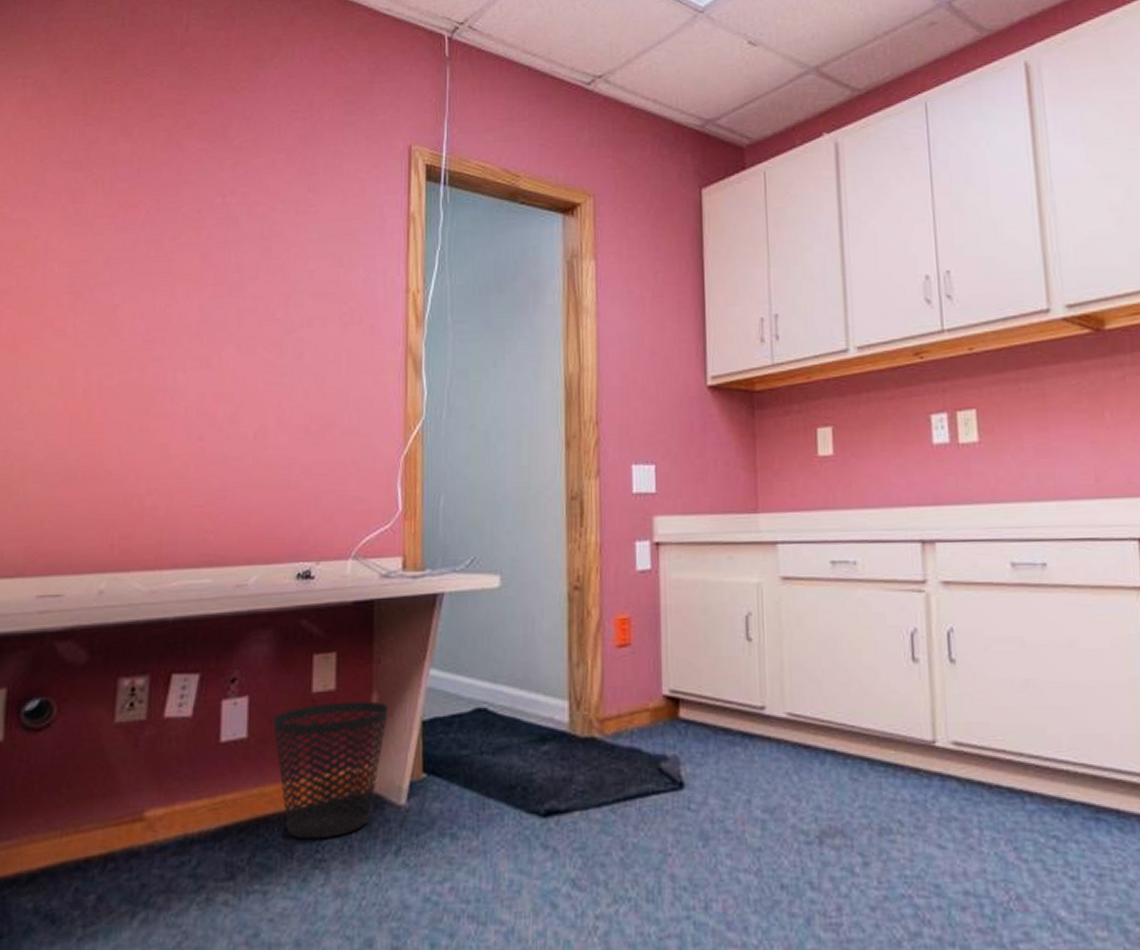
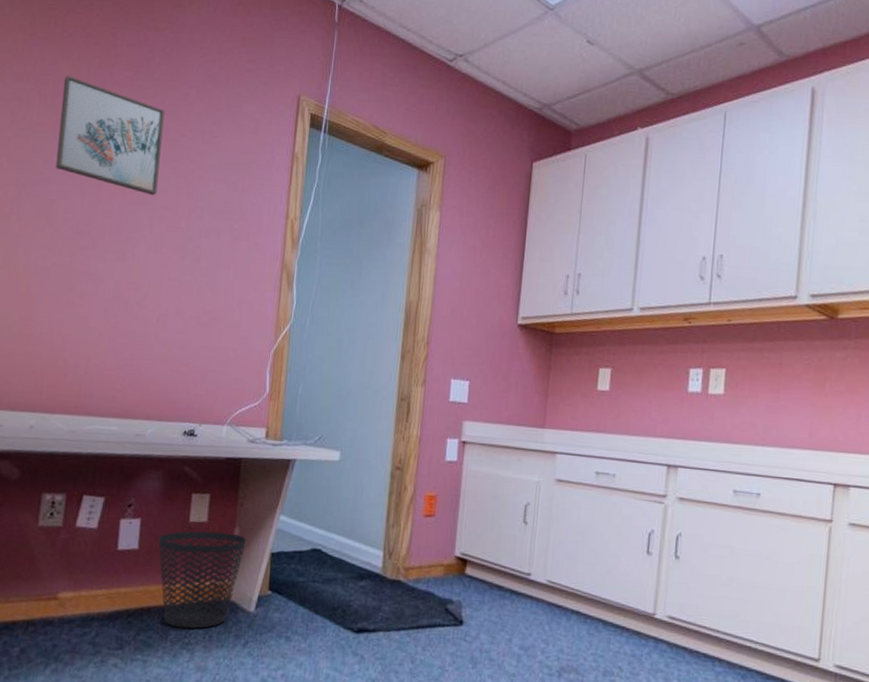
wall art: none [118,156,248,285] -> present [55,76,165,196]

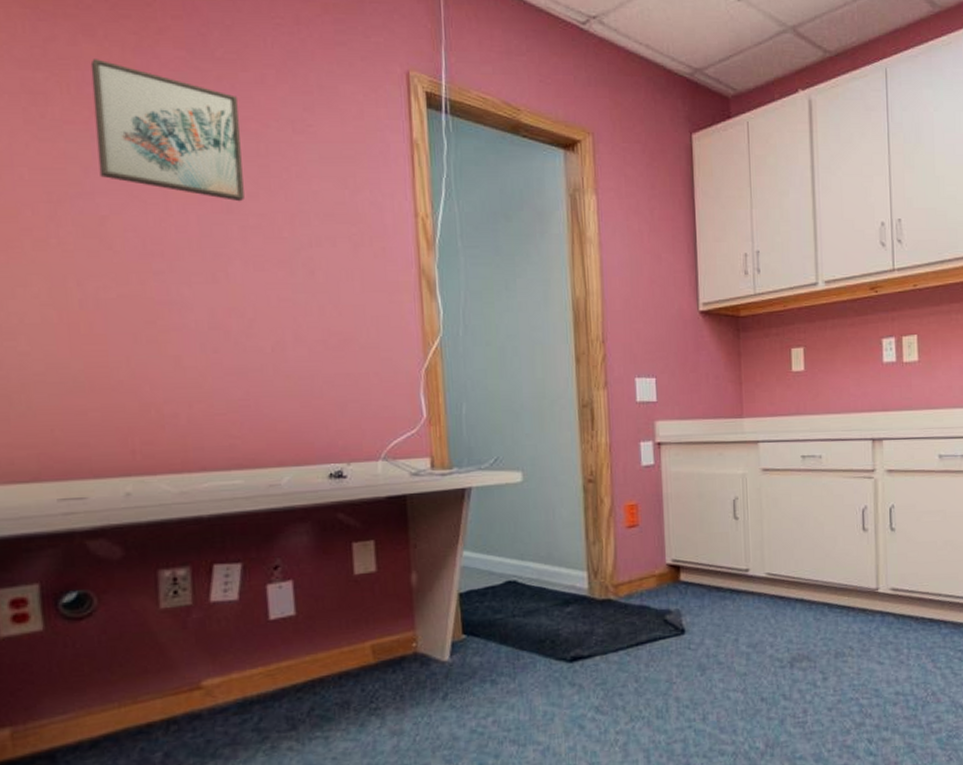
wastebasket: present [158,531,246,629] -> none [318,579,427,694]

